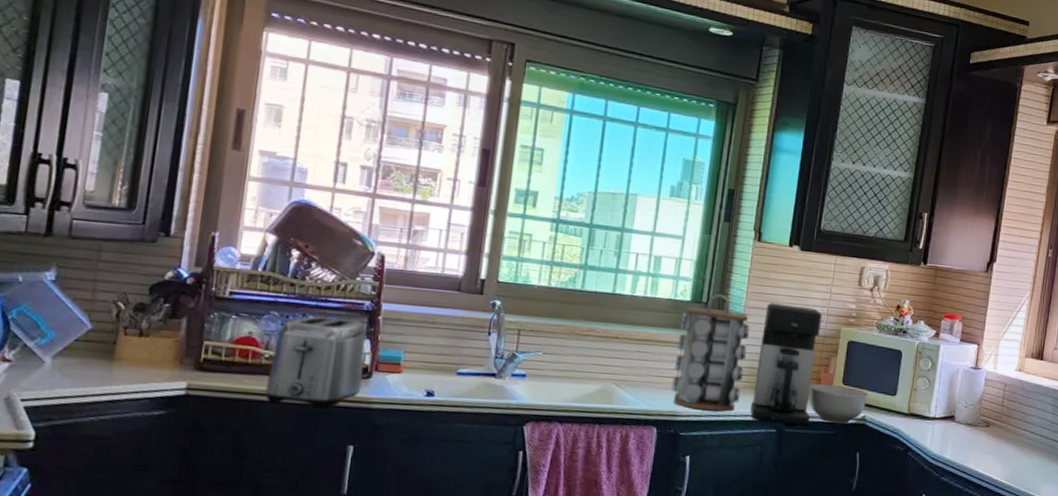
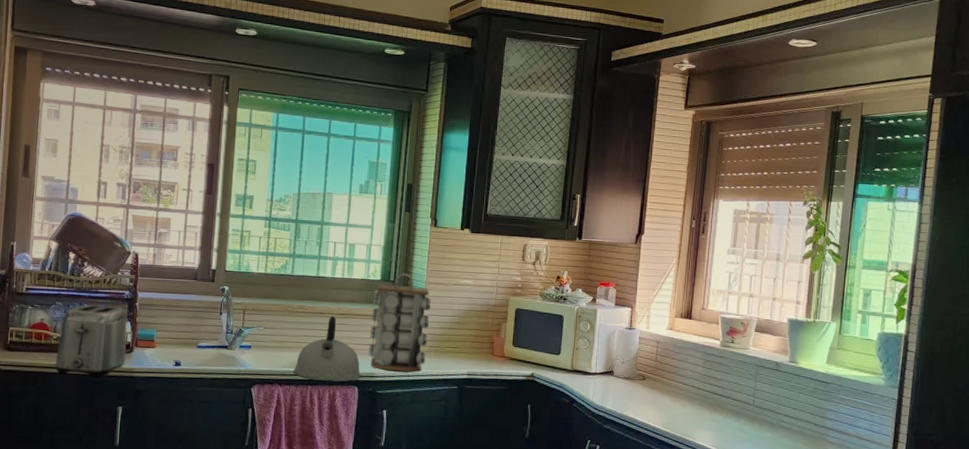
kettle: none [578,341,661,421] -> present [293,315,361,382]
coffee maker: present [749,303,823,427] -> none [434,278,493,384]
bowl: present [808,383,868,424] -> none [484,346,536,380]

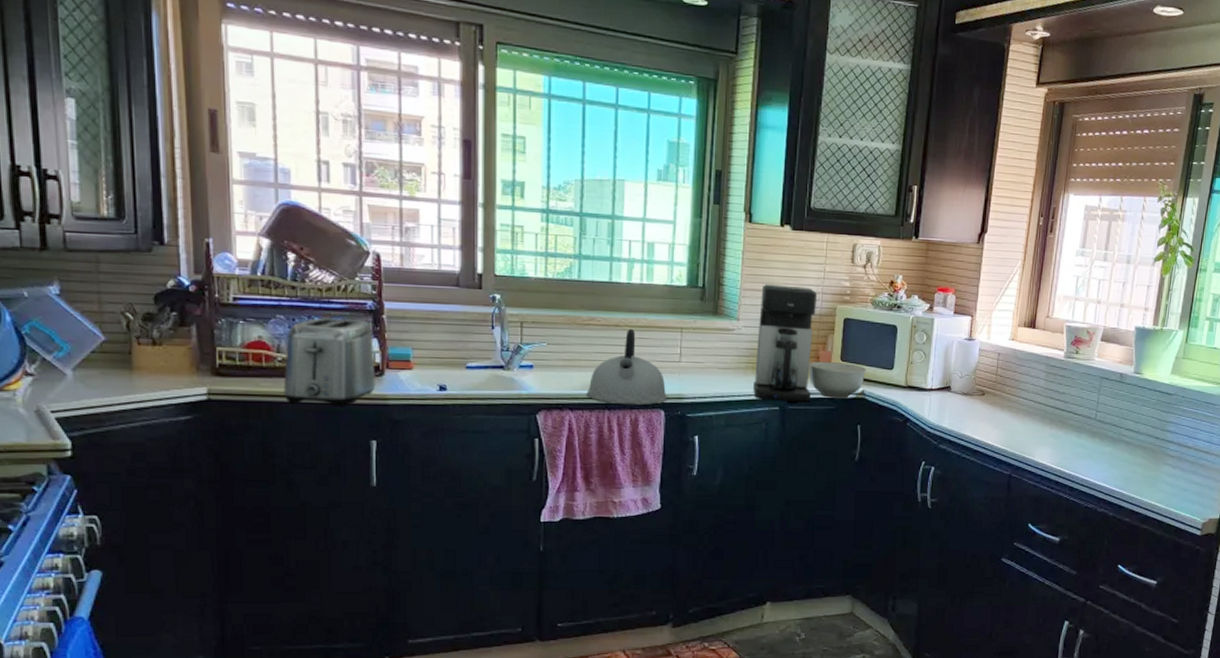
spice rack: present [367,273,431,373] -> none [674,277,747,393]
coffee maker: none [434,278,493,384] -> present [752,284,818,403]
bowl: none [484,346,536,380] -> present [808,361,866,398]

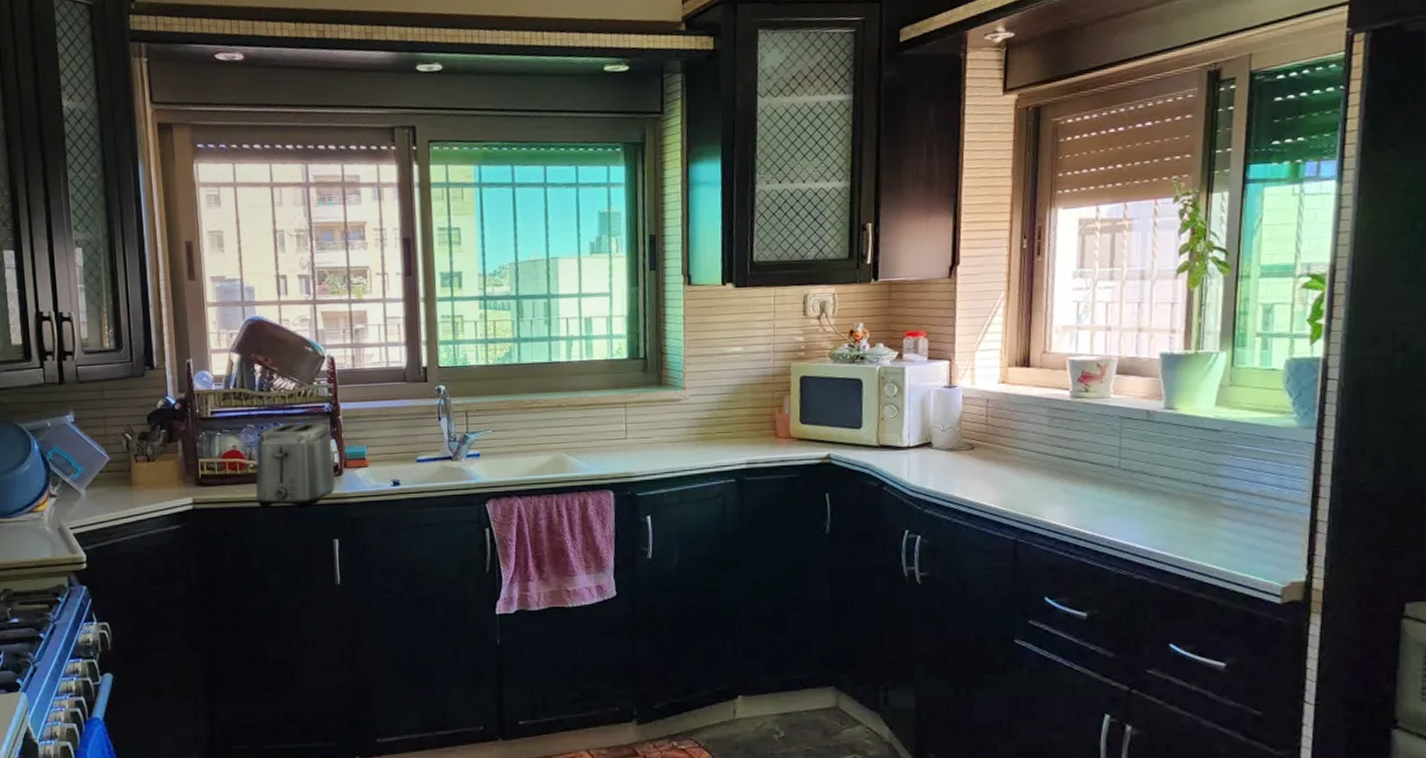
kettle: present [586,328,667,406] -> none [533,408,615,488]
coffee maker: present [752,284,818,403] -> none [704,347,770,474]
bowl: present [808,361,866,398] -> none [765,425,831,465]

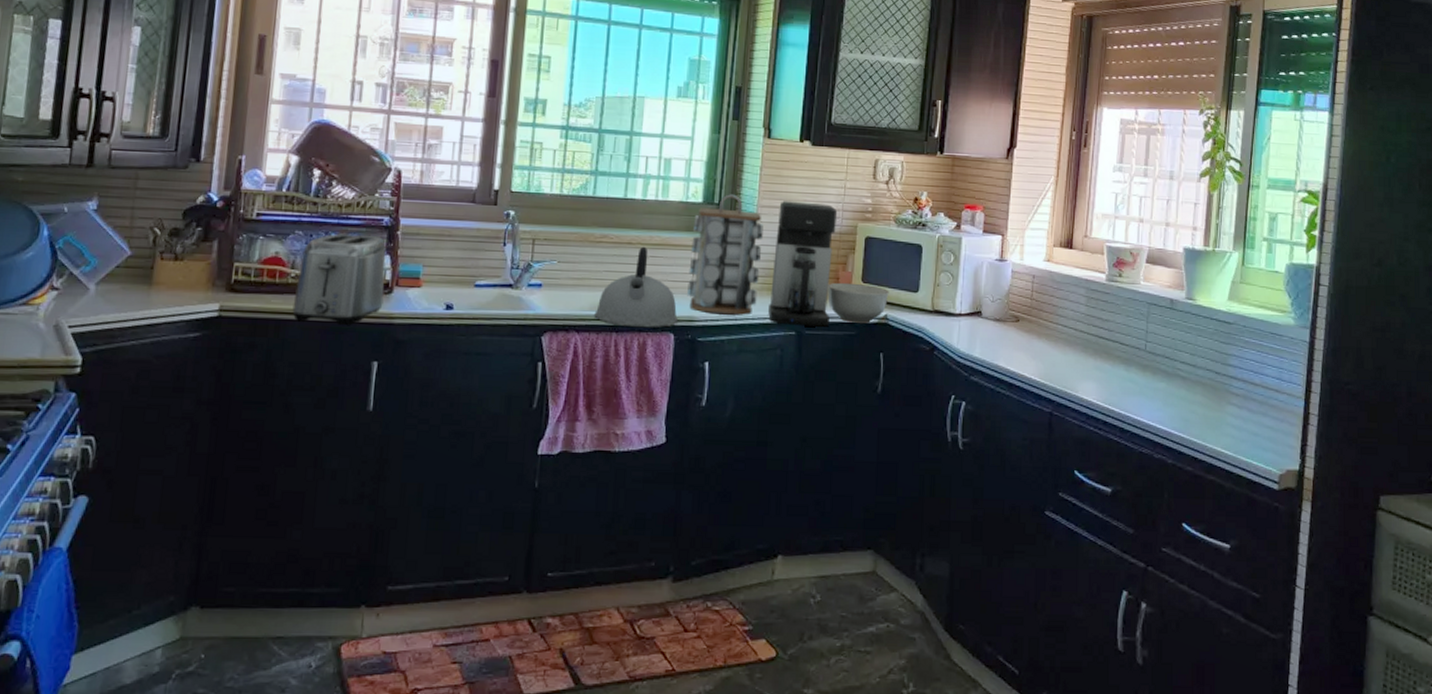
kettle: none [533,408,615,488] -> present [594,246,678,328]
spice rack: none [620,347,693,469] -> present [686,194,763,316]
coffee maker: none [704,347,770,474] -> present [767,201,838,328]
bowl: none [765,425,831,465] -> present [827,282,889,323]

